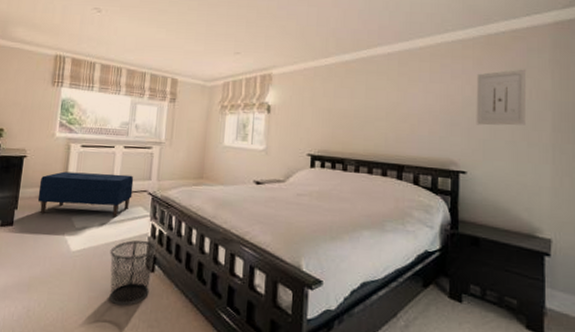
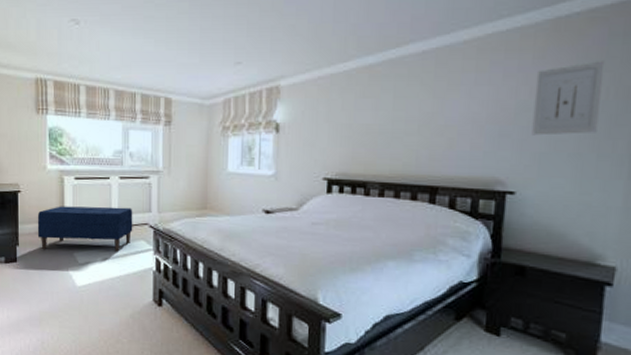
waste bin: present [109,240,157,305] -> none [116,274,163,338]

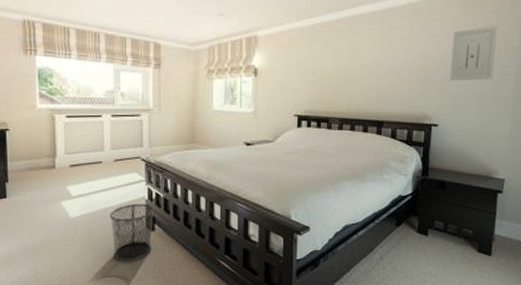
bench: present [37,206,133,252] -> none [27,142,126,184]
waste bin: none [116,274,163,338] -> present [109,203,155,261]

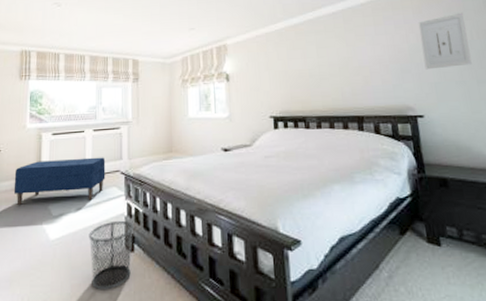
bench: none [27,142,126,184] -> present [13,157,106,205]

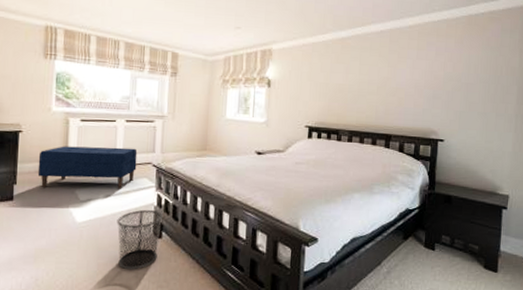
wall art: present [418,12,472,70] -> none [454,48,500,99]

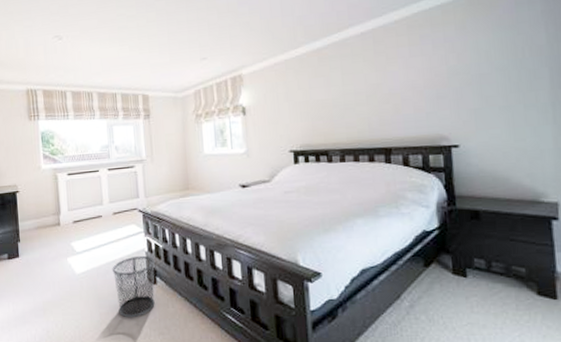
bench: present [37,146,138,189] -> none [35,195,124,242]

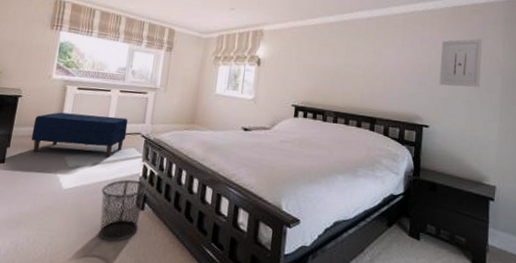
bench: none [35,195,124,242] -> present [31,112,129,158]
wall art: none [460,26,520,95] -> present [439,38,483,88]

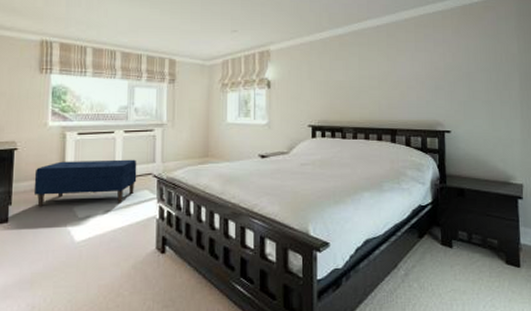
waste bin: present [98,179,148,241] -> none [117,223,166,289]
wall art: present [439,38,483,88] -> none [455,36,498,88]

